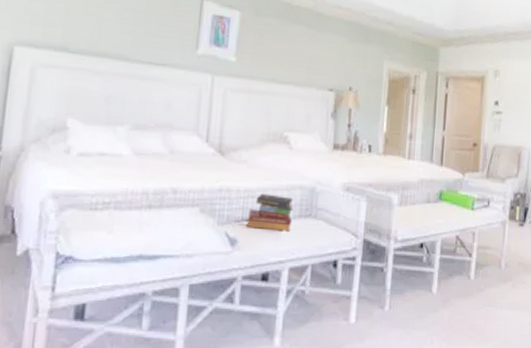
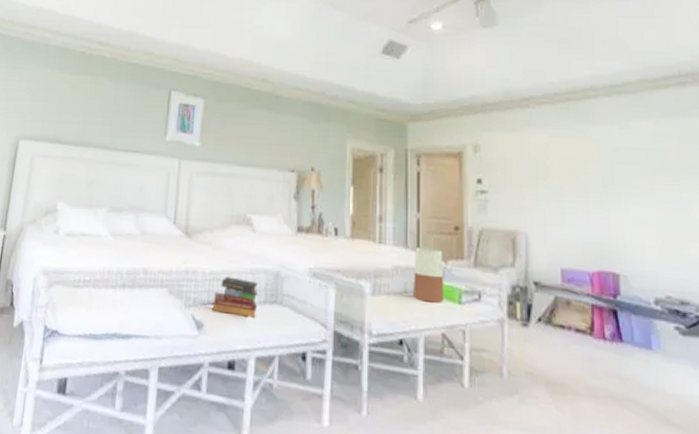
vase: none [435,161,462,210] -> present [413,246,445,303]

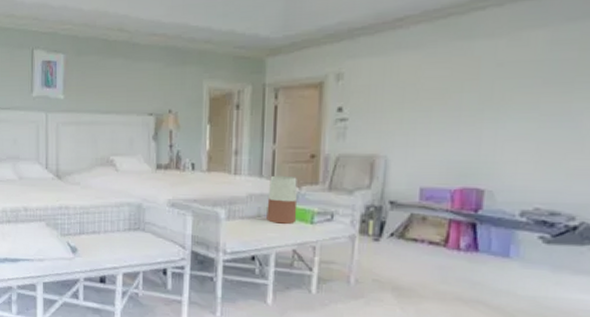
books: present [212,276,259,318] -> none [84,210,123,242]

